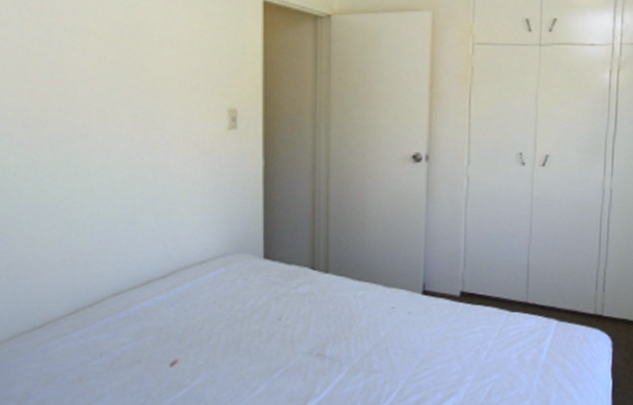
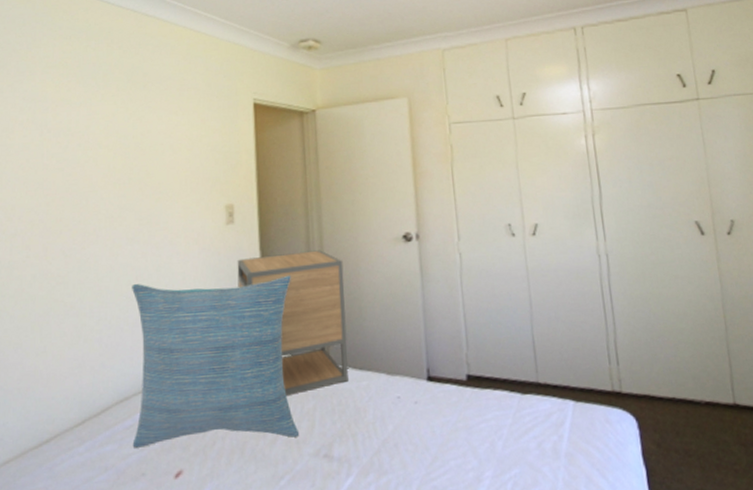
pillow: none [126,183,295,338] -> present [132,275,300,448]
nightstand: none [238,163,349,299] -> present [237,250,348,395]

